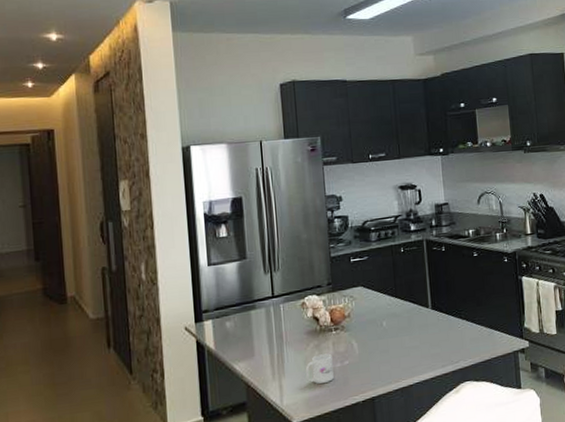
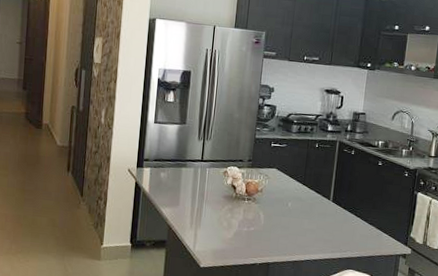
mug: present [305,353,334,384] -> none [217,217,241,241]

